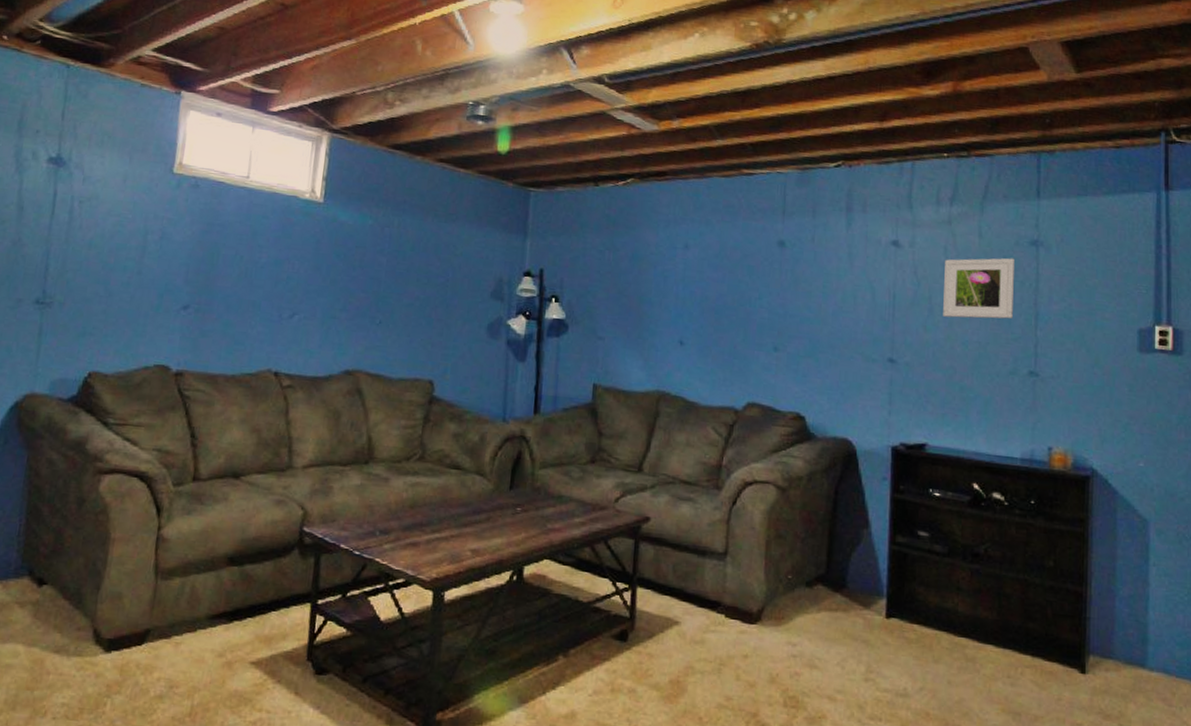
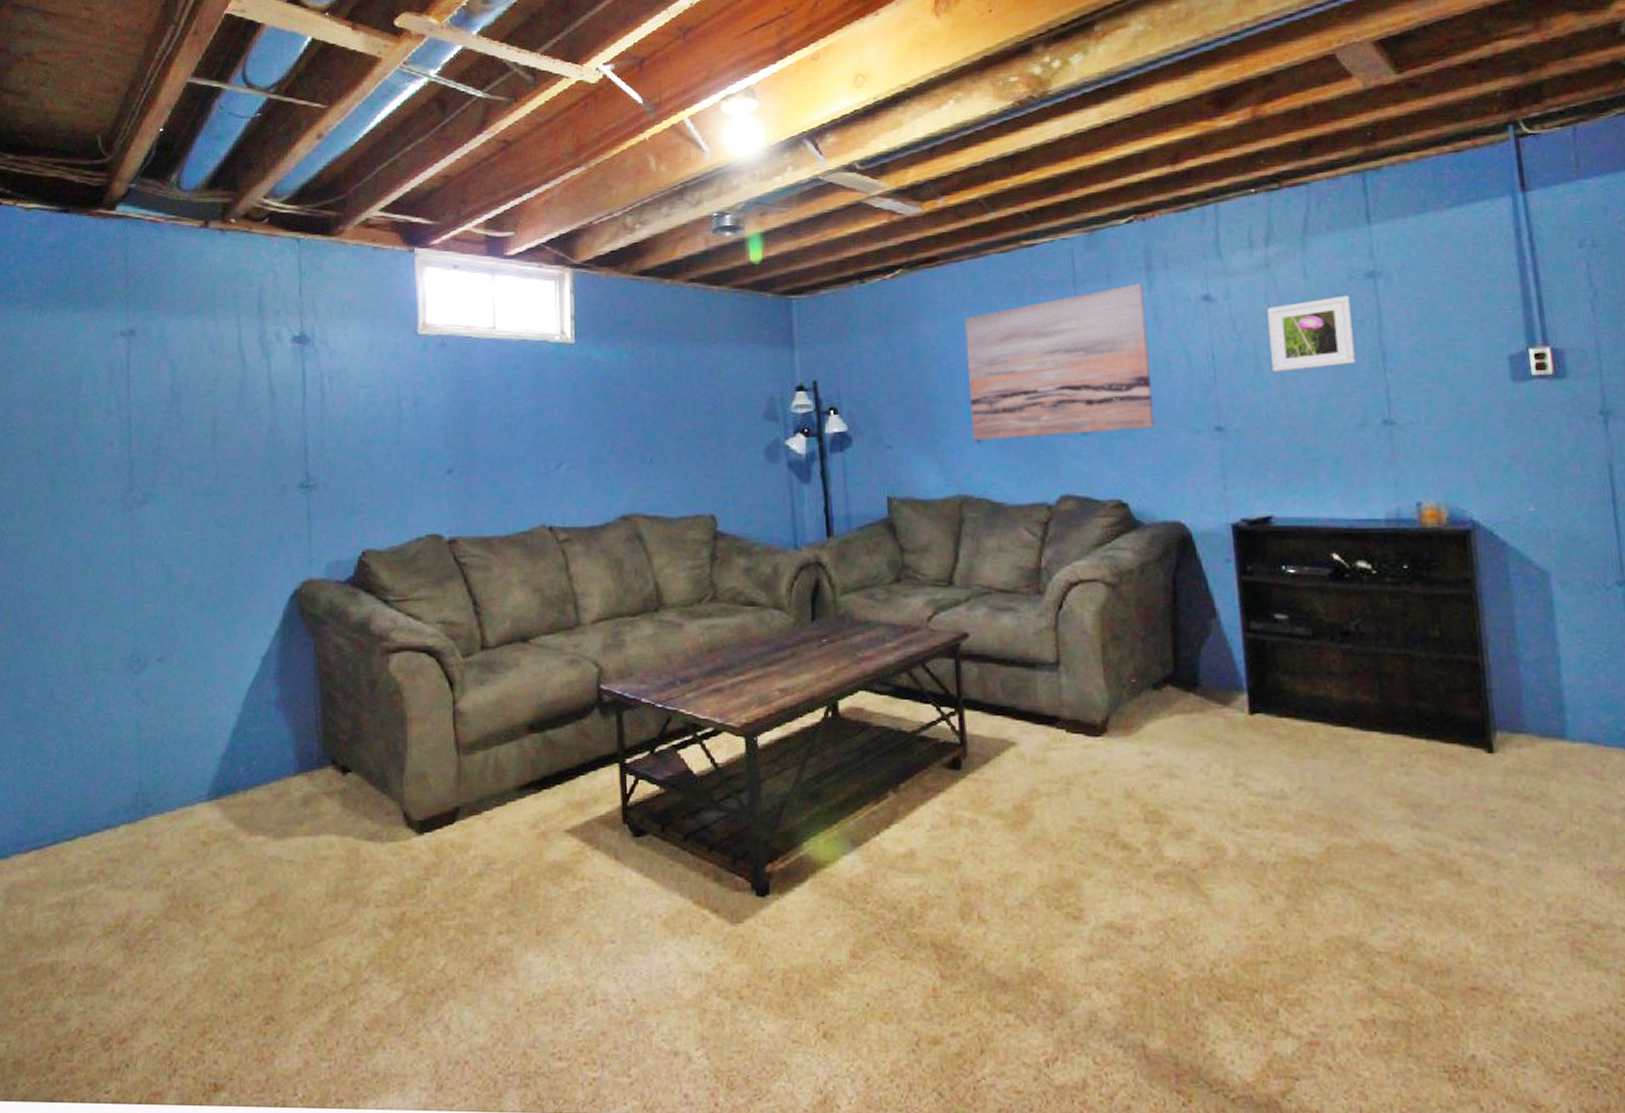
wall art: none [676,221,842,352] -> present [964,283,1154,441]

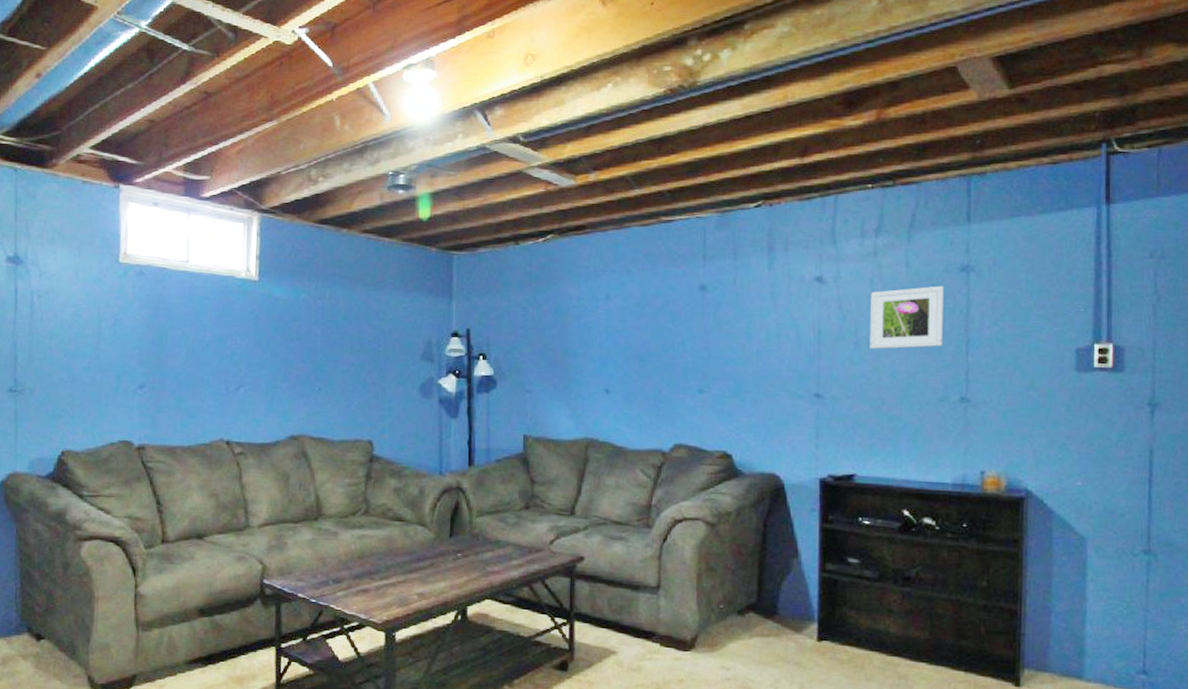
wall art: present [964,283,1154,441] -> none [602,262,764,392]

